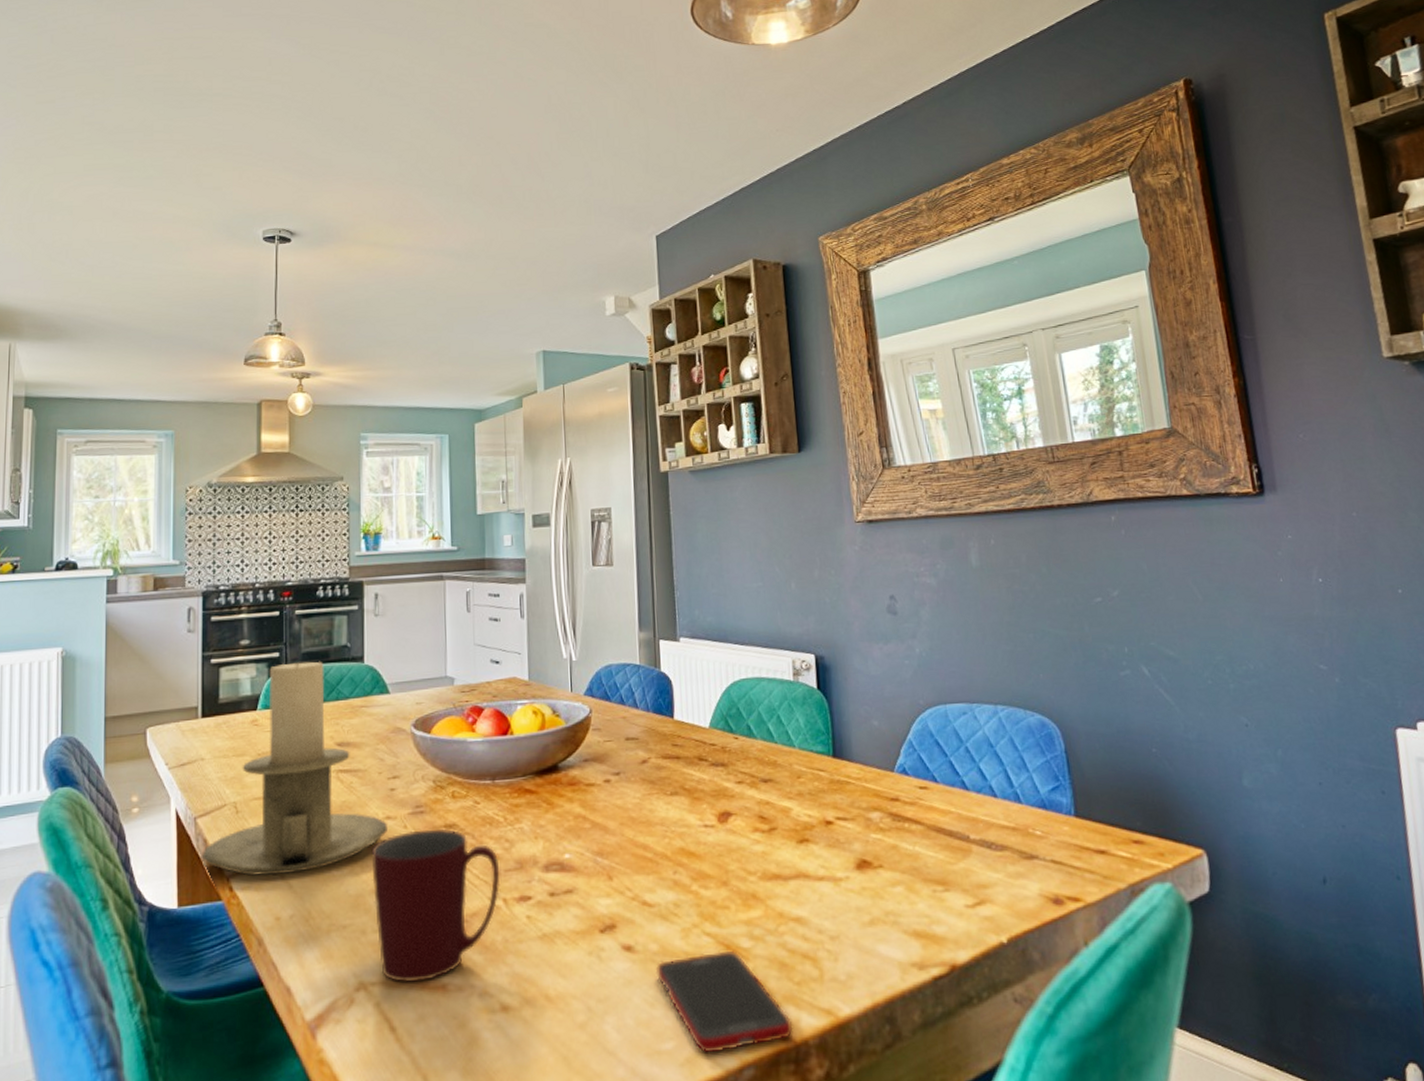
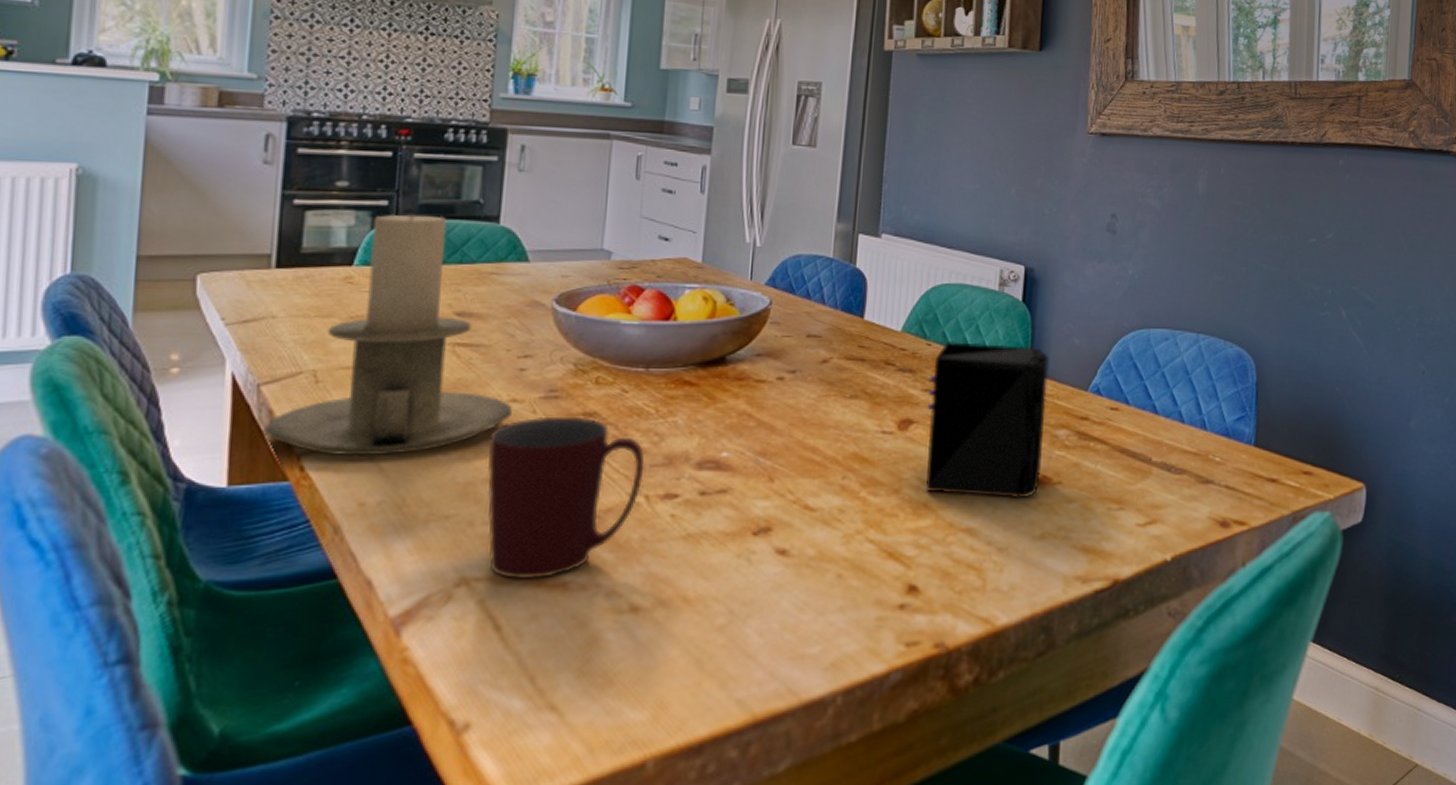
cell phone: present [656,950,794,1054] -> none [810,558,948,658]
speaker: none [740,732,861,884] -> present [926,342,1049,497]

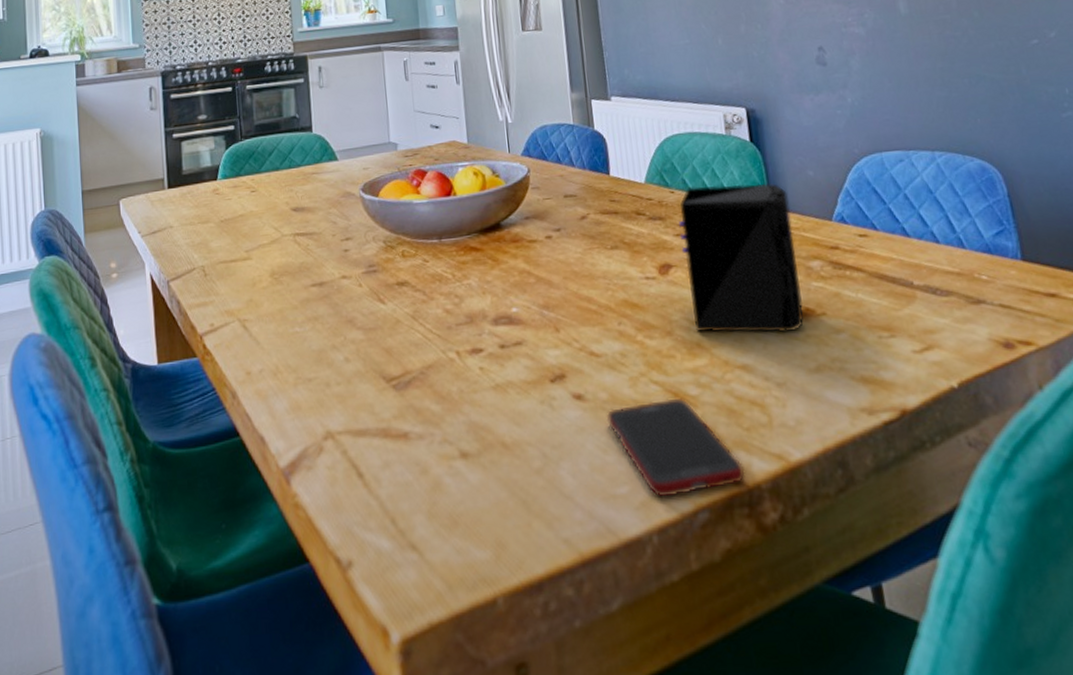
candle holder: present [263,214,512,456] -> none [175,133,344,334]
mug: present [487,416,645,579] -> none [330,286,453,432]
cell phone: none [810,558,948,658] -> present [607,397,746,498]

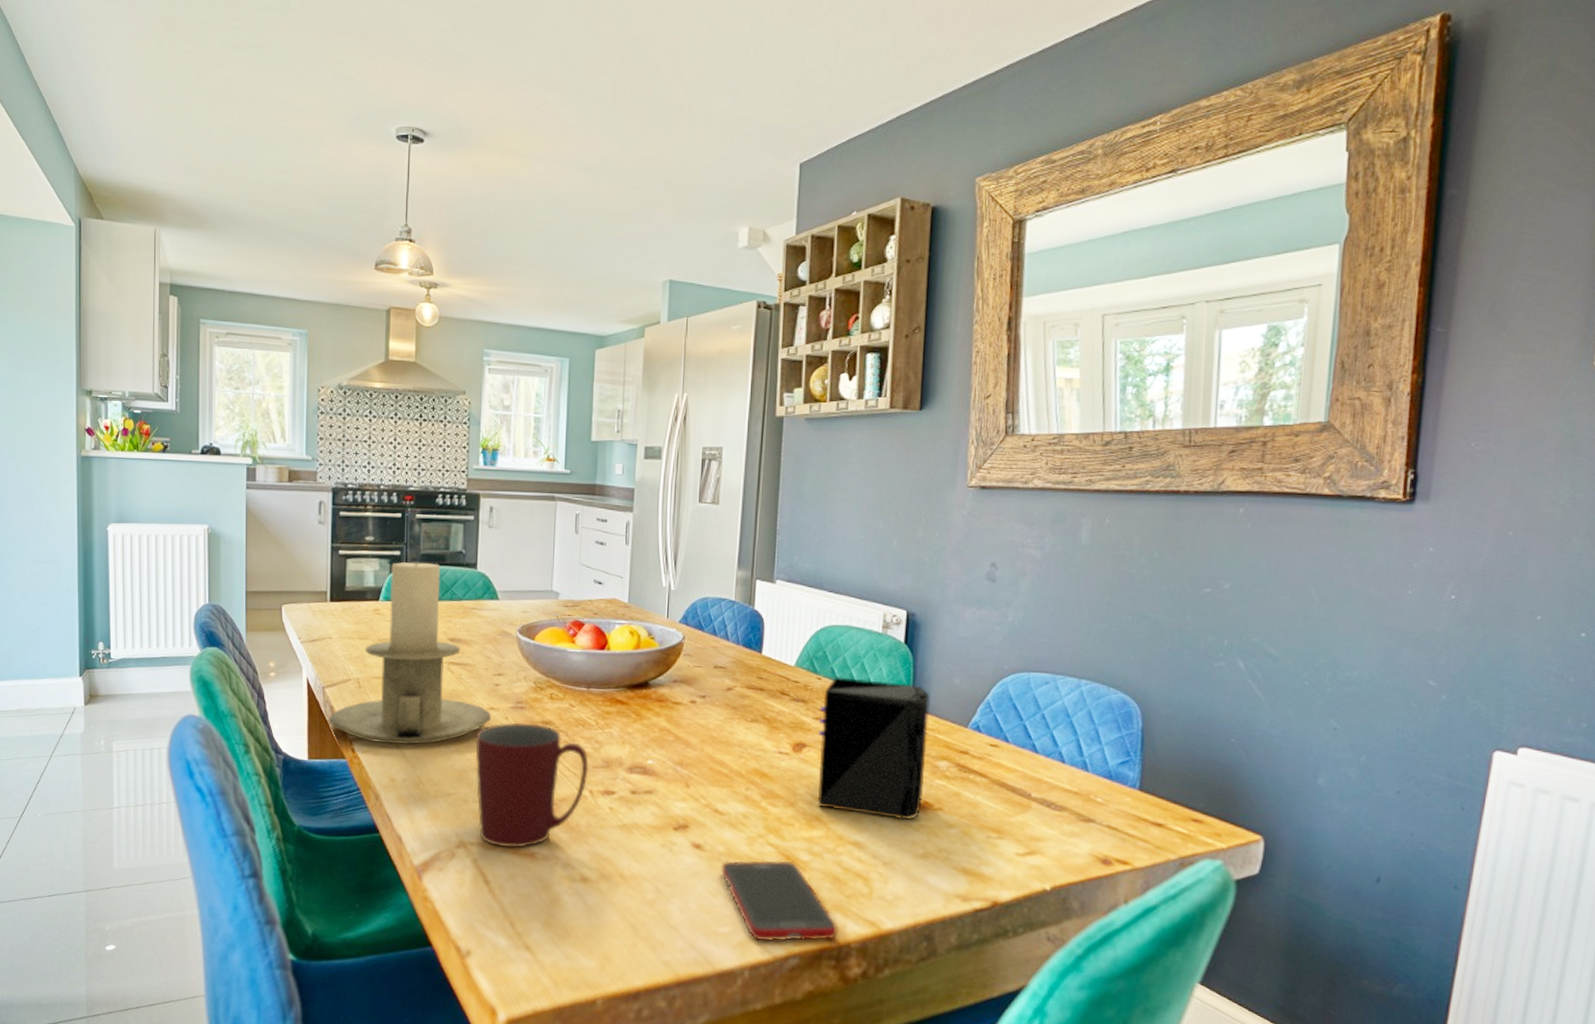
candle holder: none [175,133,344,334] -> present [328,562,491,745]
mug: none [330,286,453,432] -> present [475,722,589,848]

